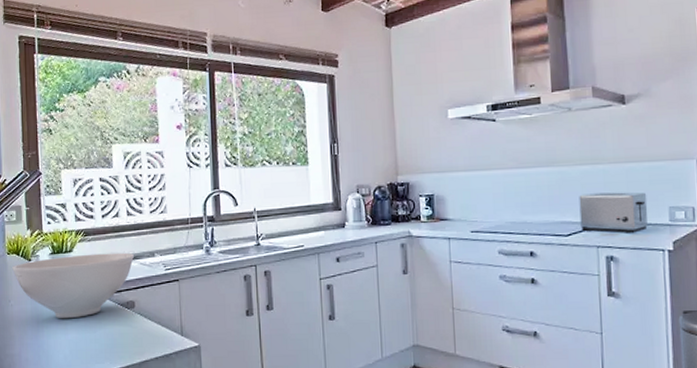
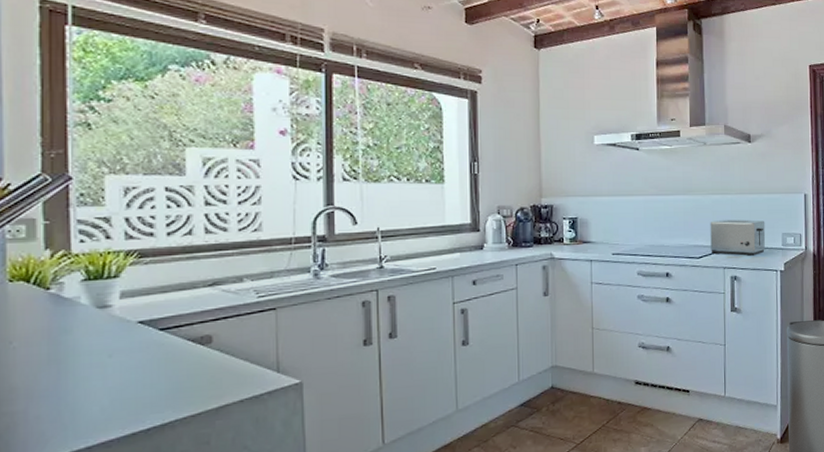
bowl: present [12,252,135,319] -> none [17,277,215,362]

